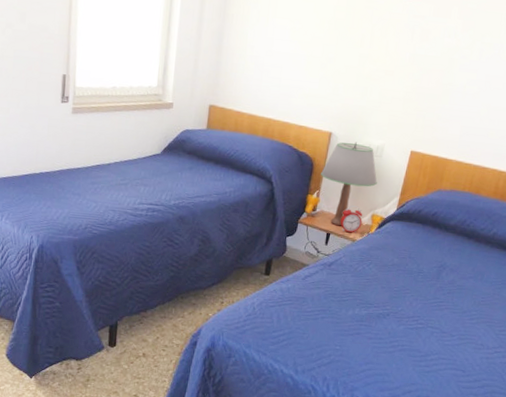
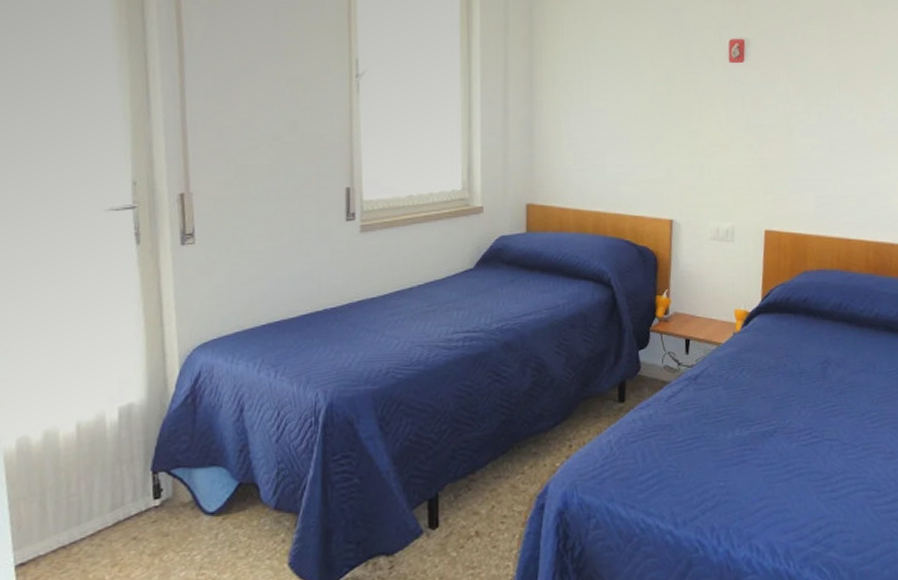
table lamp: present [321,142,377,226] -> none [667,227,734,329]
alarm clock: present [340,205,363,234] -> none [699,302,725,336]

